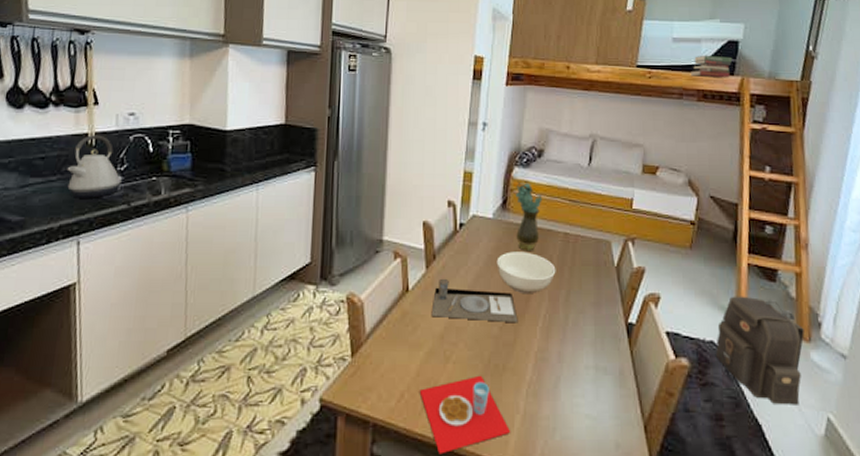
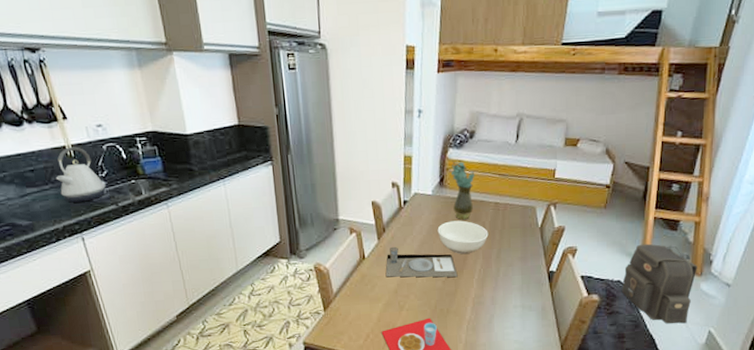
books: present [690,55,733,78] -> none [613,27,655,51]

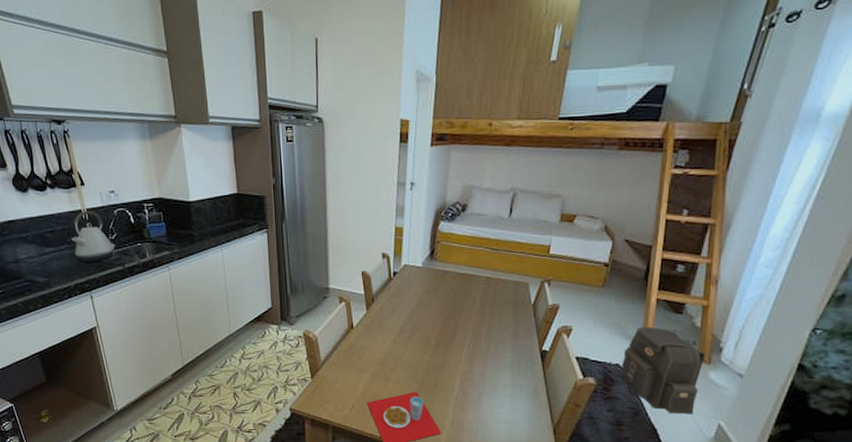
place setting: present [385,246,458,278] -> none [373,317,446,352]
bowl: present [437,220,489,255] -> none [426,294,479,329]
vase: present [451,160,475,220] -> none [442,233,466,294]

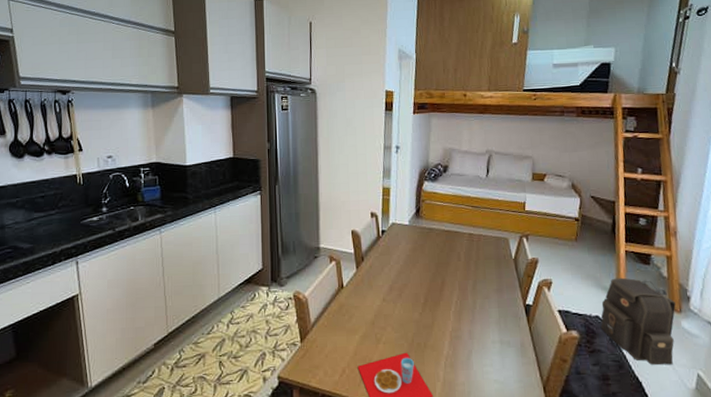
kettle: present [71,210,115,263] -> none [62,175,106,227]

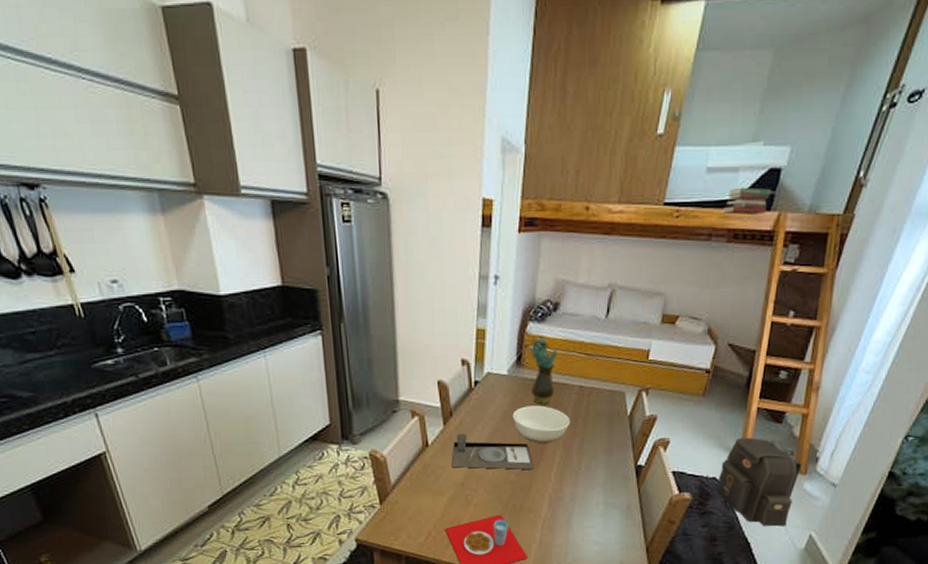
place setting: none [363,276,435,309] -> present [451,433,534,470]
bowl: none [414,250,464,285] -> present [512,405,570,444]
vase: none [426,193,449,251] -> present [531,336,558,405]
books: none [569,76,606,97] -> present [722,187,772,215]

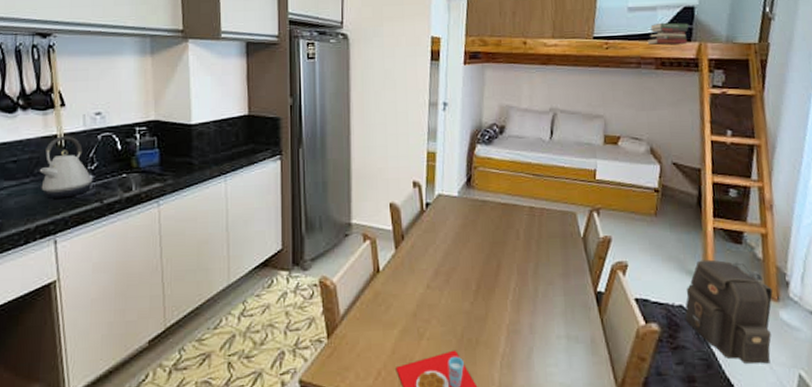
kettle: none [62,305,123,372] -> present [39,136,93,199]
place setting: present [451,433,534,470] -> none [403,257,489,298]
bowl: present [512,405,570,444] -> none [464,227,524,269]
vase: present [531,336,558,405] -> none [479,158,506,227]

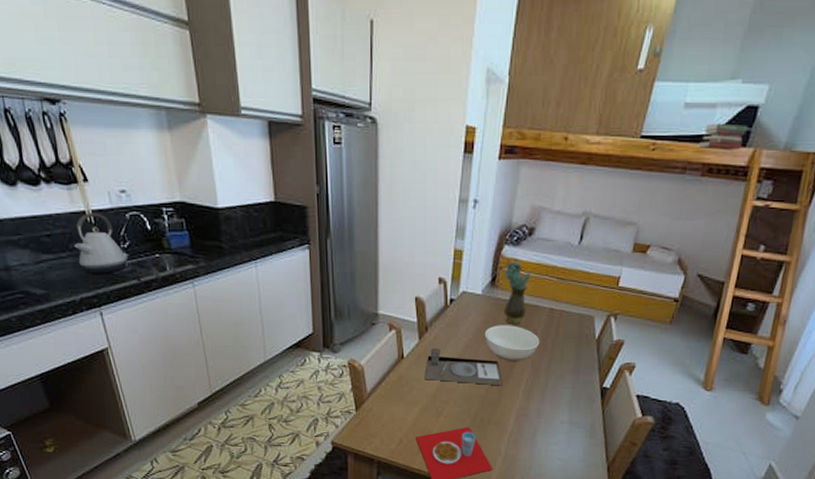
place setting: none [403,257,489,298] -> present [424,347,503,386]
bowl: none [464,227,524,269] -> present [484,325,540,362]
vase: none [479,158,506,227] -> present [504,259,531,325]
backpack: present [685,259,773,364] -> none [678,366,765,454]

